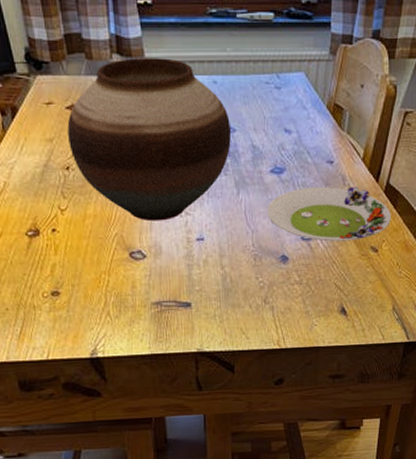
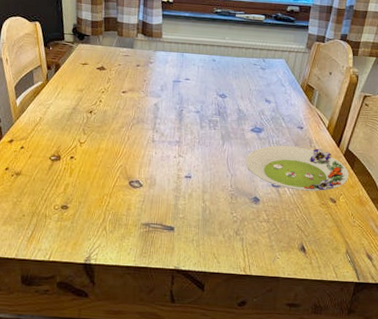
vase: present [67,58,232,222] -> none [95,38,223,160]

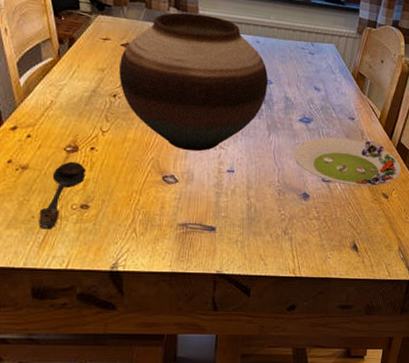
spoon: none [28,168,67,226] -> present [39,161,87,230]
vase: none [95,38,223,160] -> present [119,12,269,152]

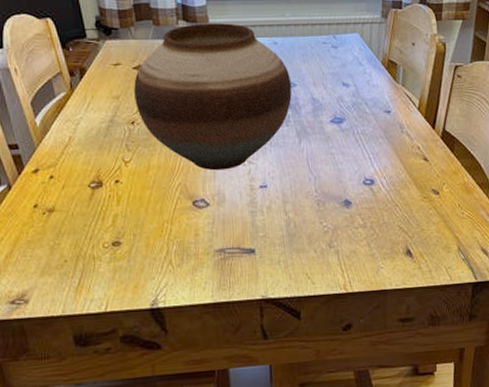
spoon: present [39,161,87,230] -> none [71,197,114,273]
salad plate: present [293,137,402,187] -> none [328,133,450,186]

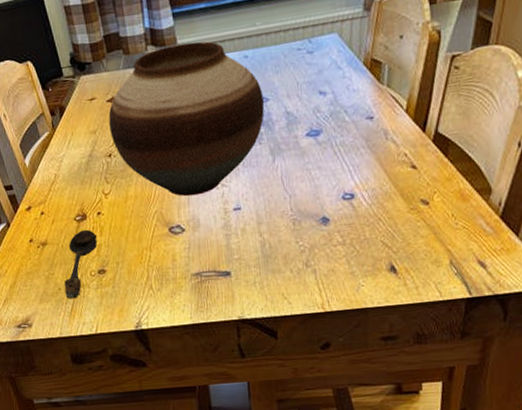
spoon: none [71,197,114,273] -> present [64,229,98,299]

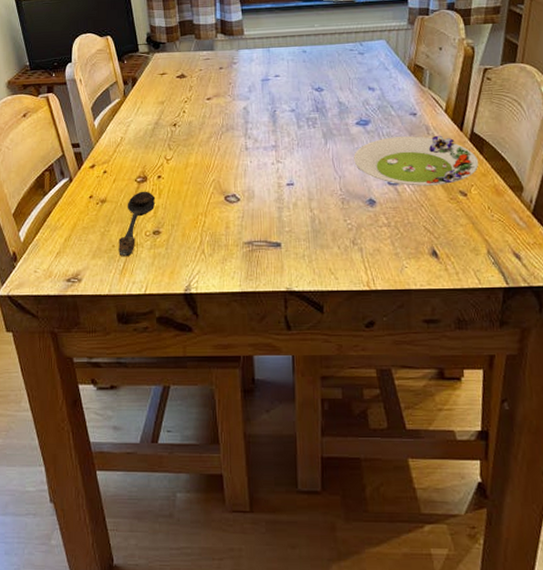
vase: present [108,41,265,197] -> none [177,35,320,169]
salad plate: none [304,139,443,199] -> present [353,135,479,186]

